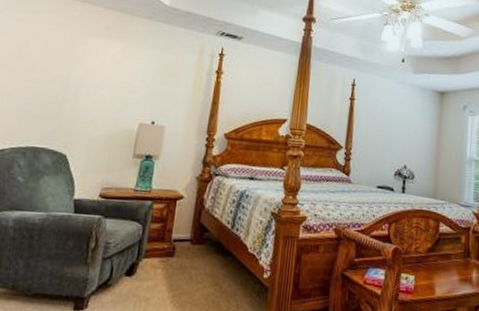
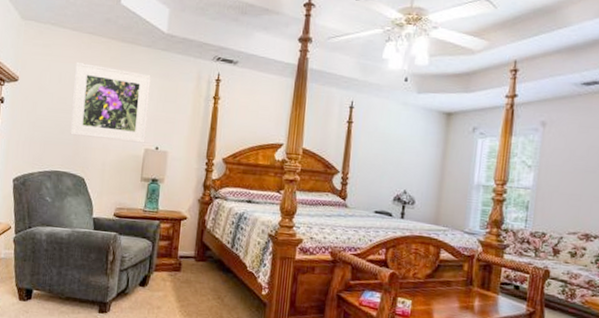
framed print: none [53,31,150,117] -> present [70,63,151,143]

